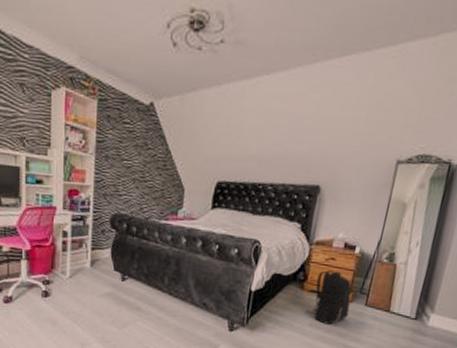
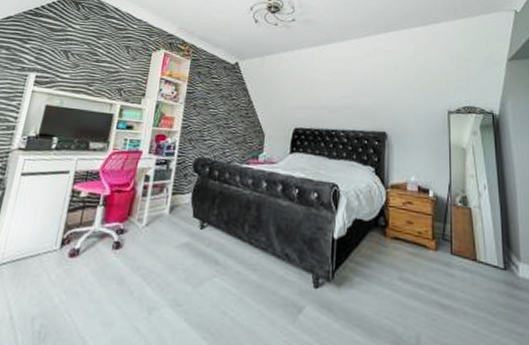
backpack: present [307,270,352,325] -> none [393,215,437,278]

